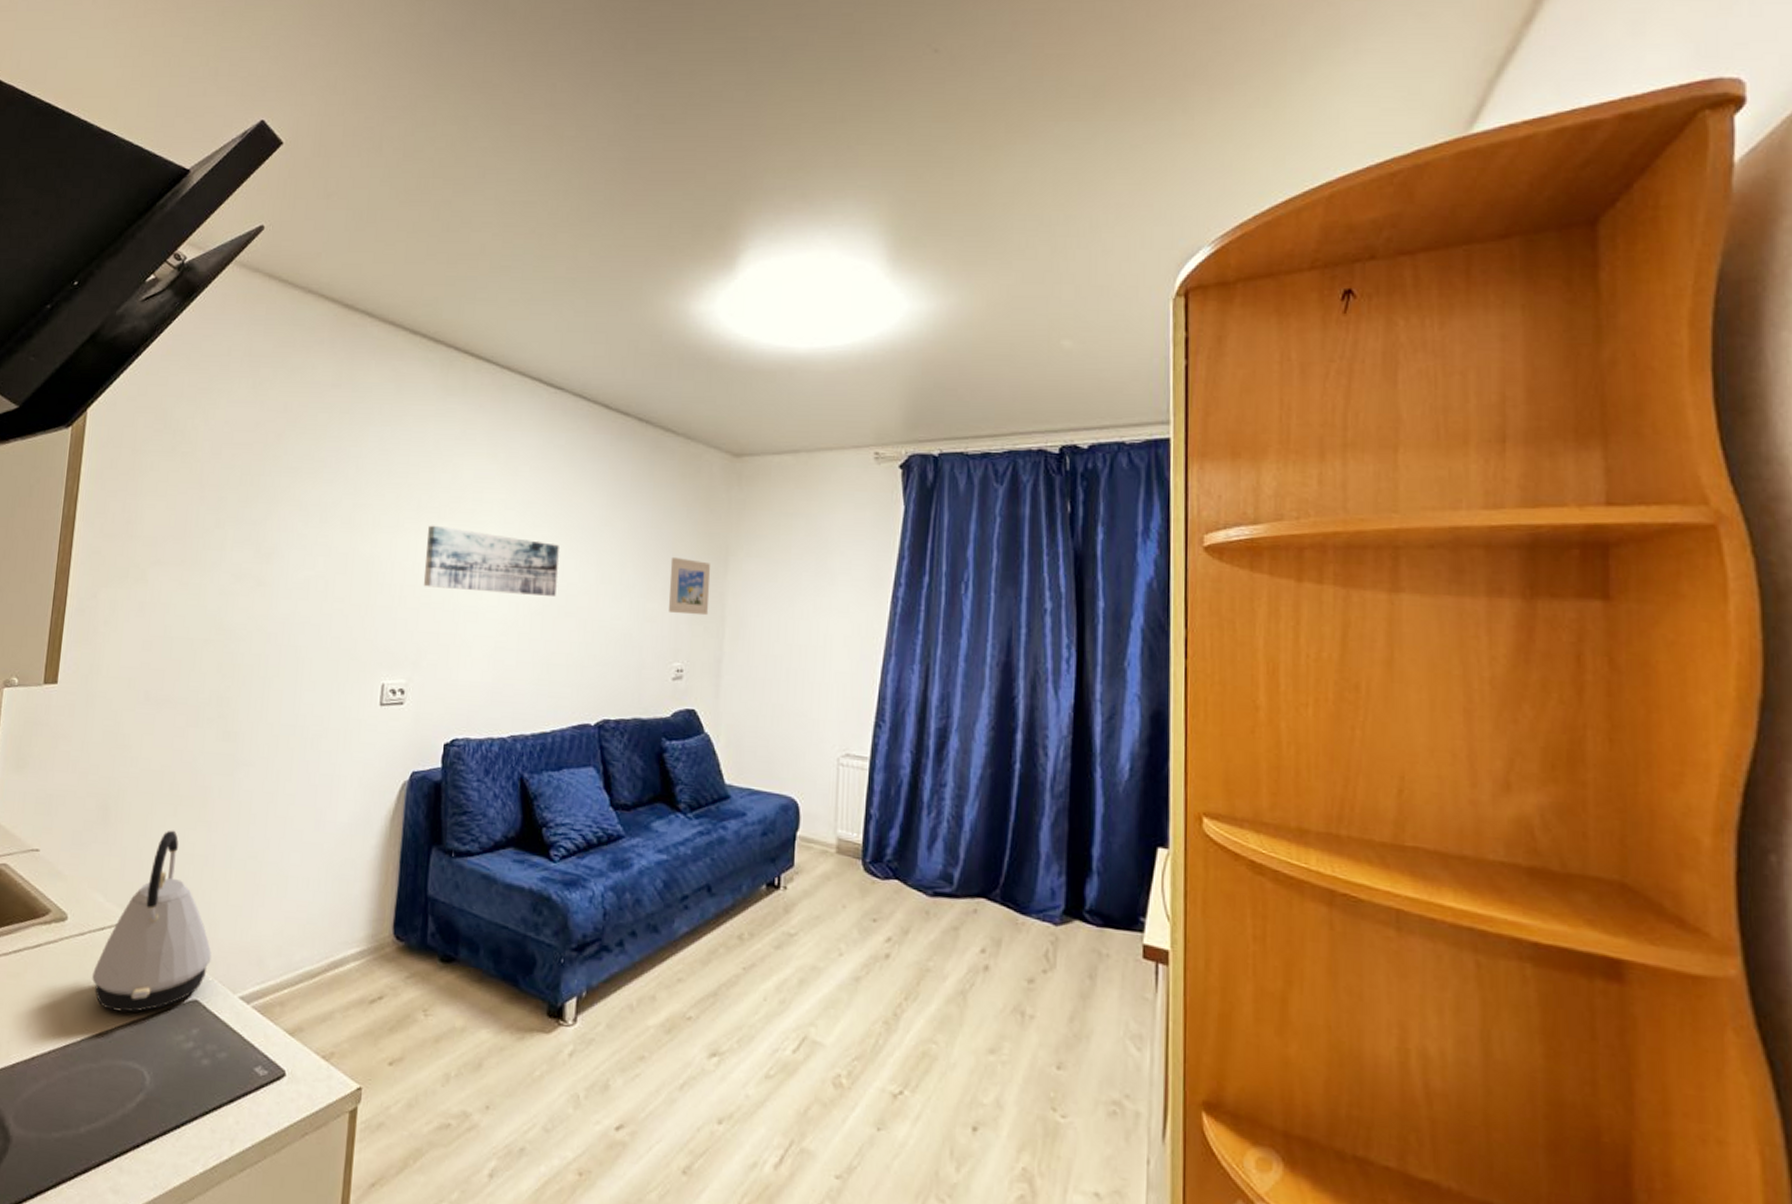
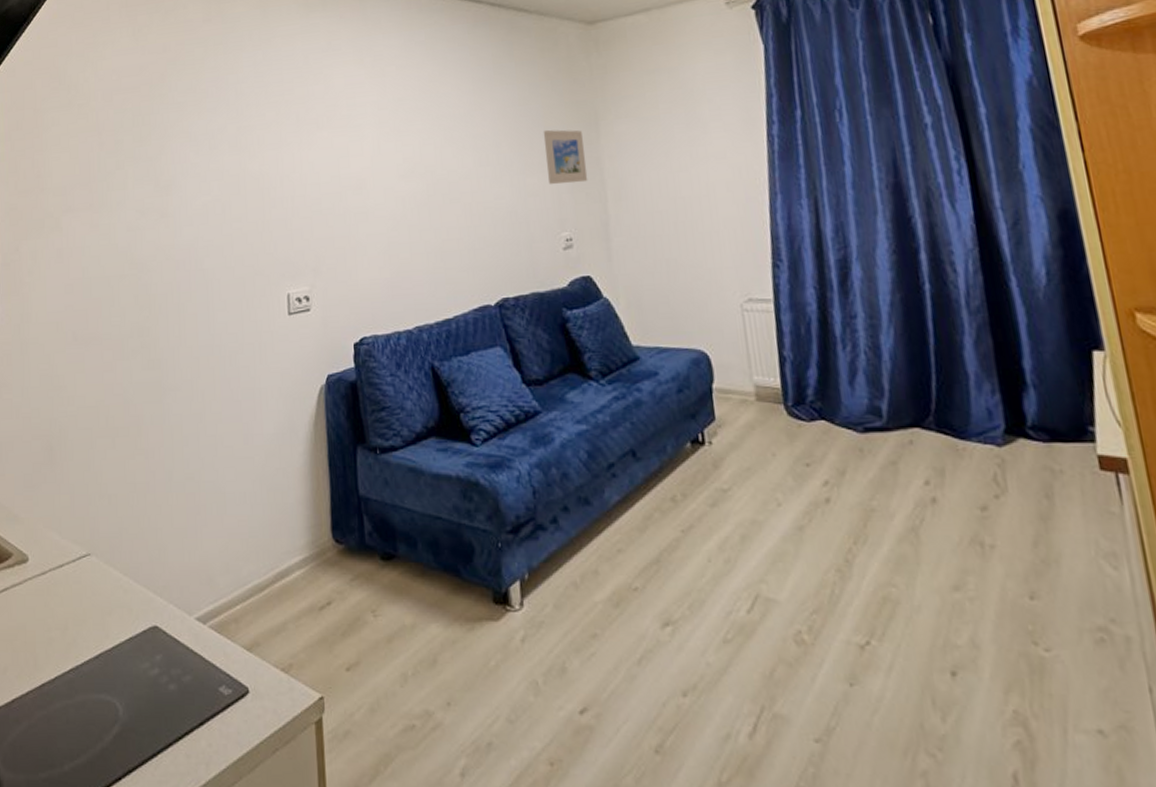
kettle: present [92,830,212,1013] -> none [57,461,165,646]
wall art: present [423,525,559,596] -> none [310,135,438,195]

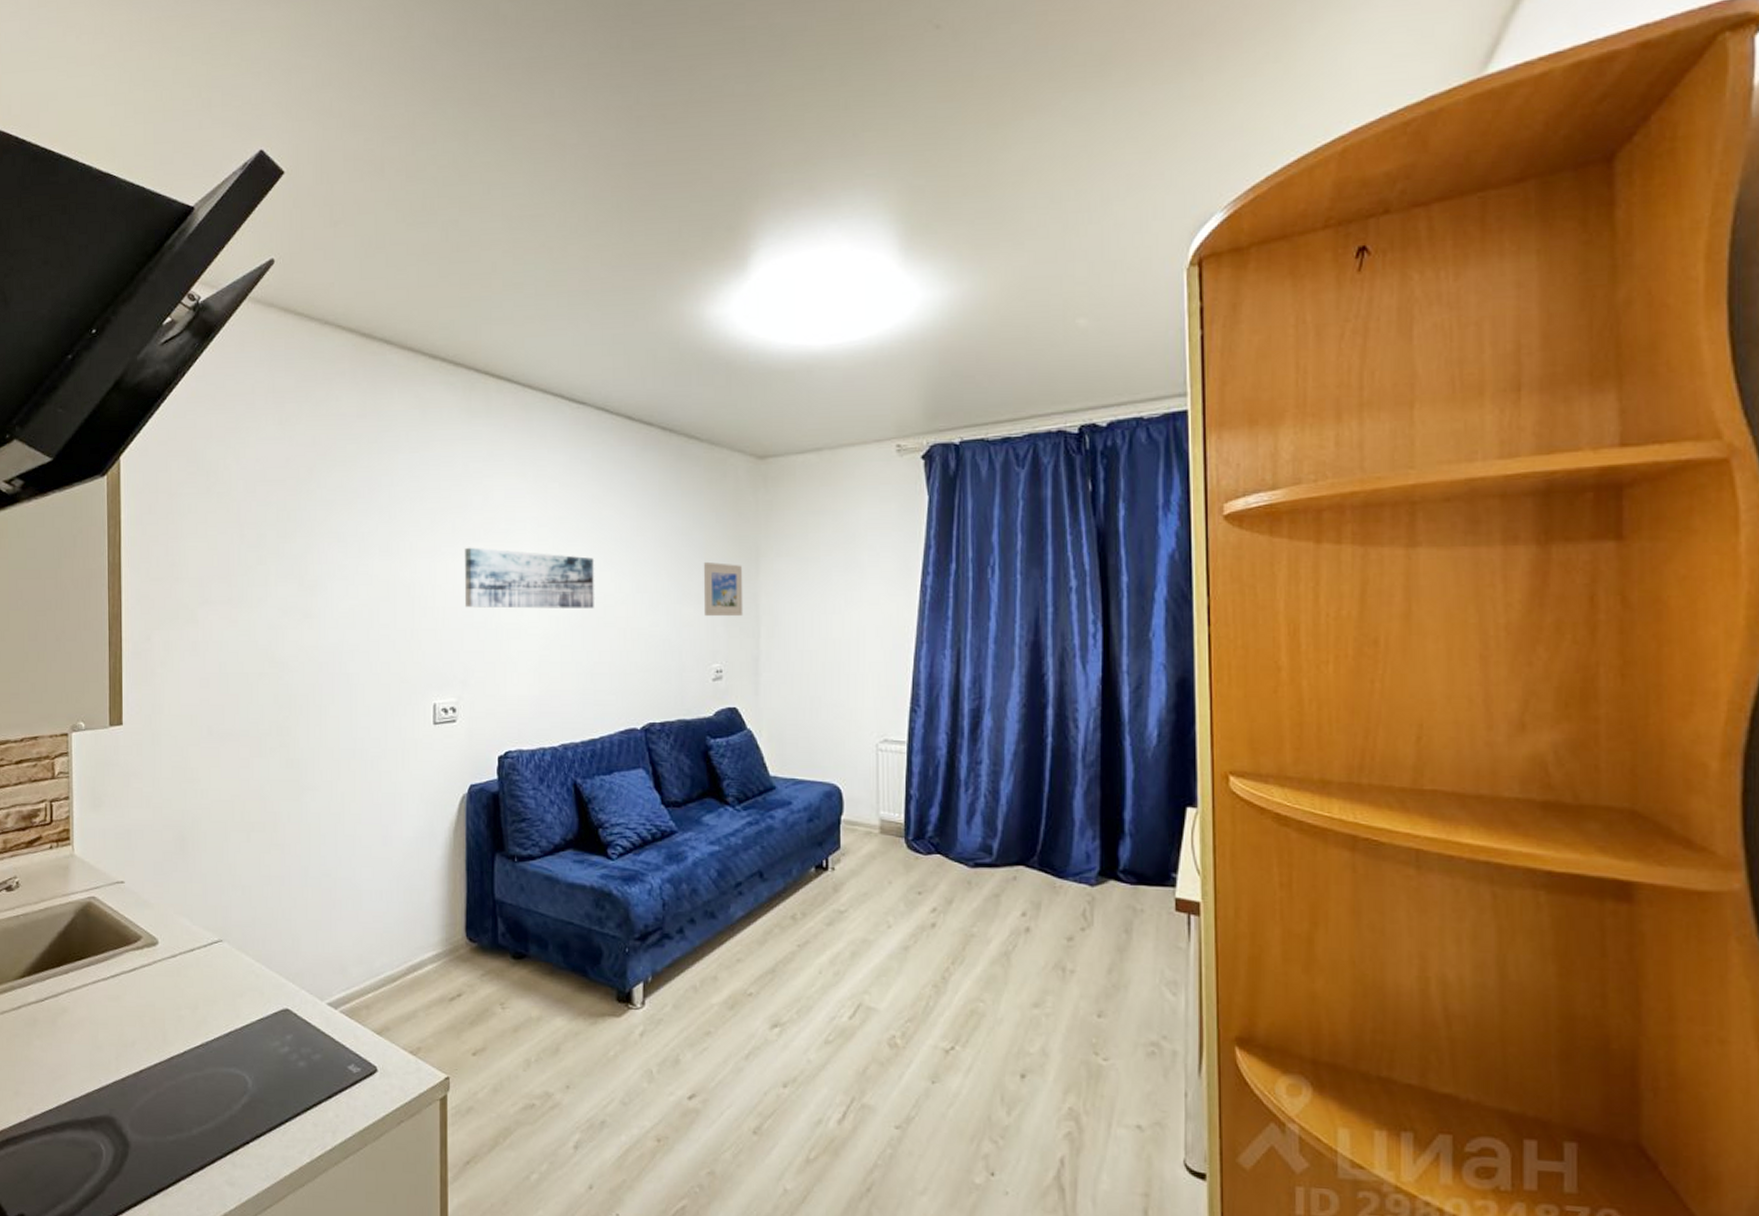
wall art: none [310,135,438,195] -> present [464,547,594,609]

